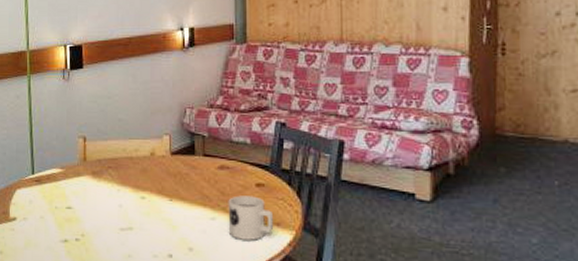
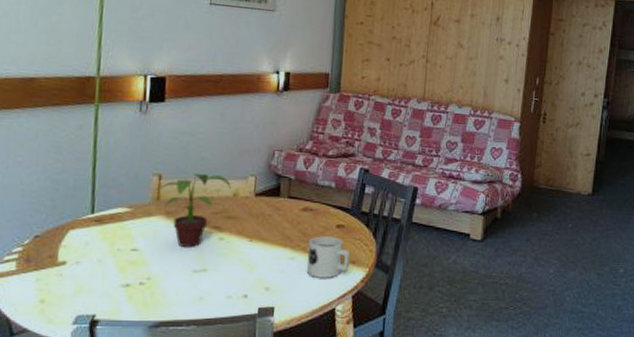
potted plant: none [81,134,149,206] -> present [155,173,232,247]

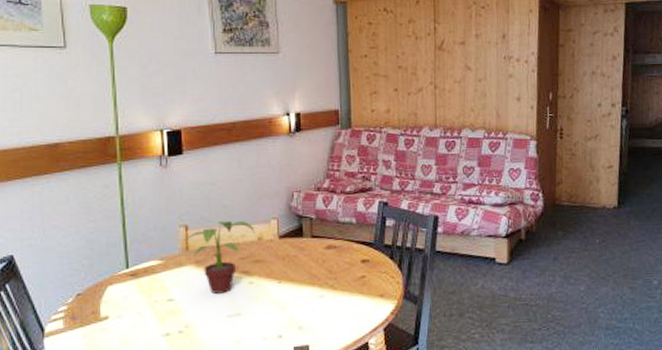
mug: present [306,236,351,278] -> none [335,272,378,314]

